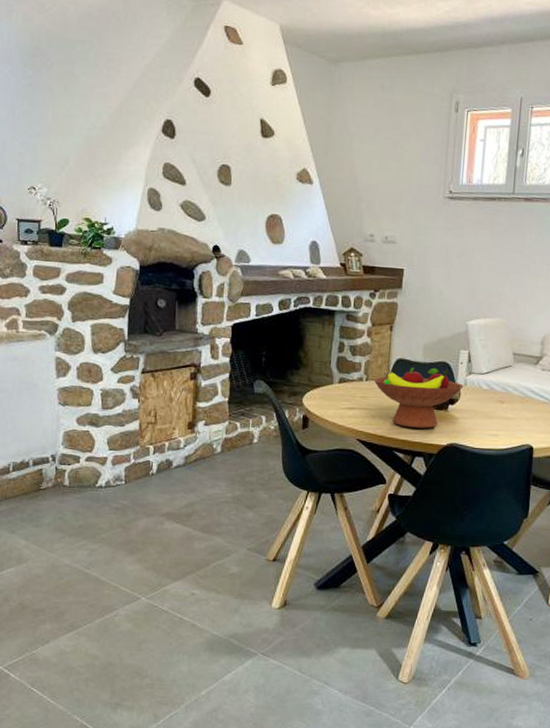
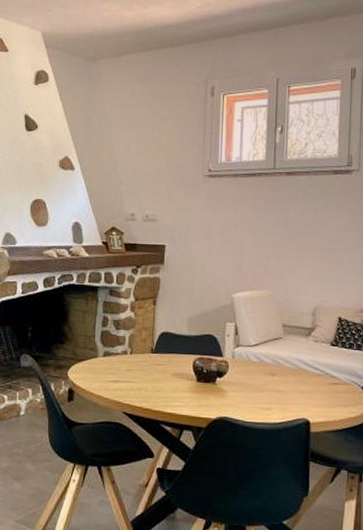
fruit bowl: present [373,367,464,429] -> none [138,340,231,402]

